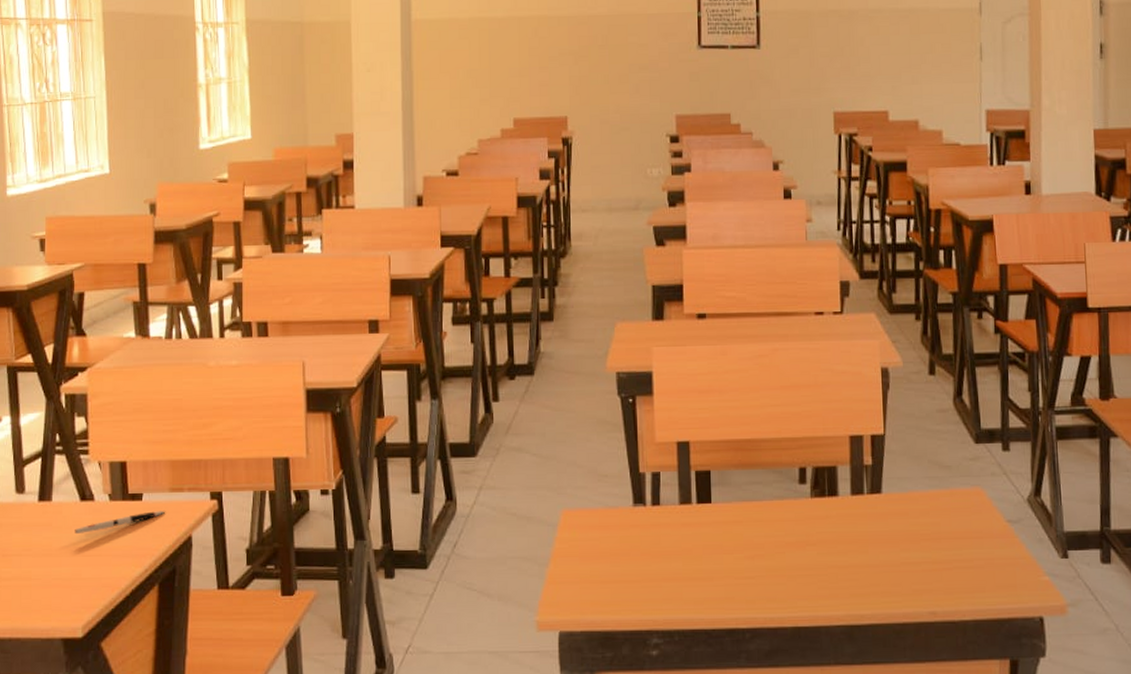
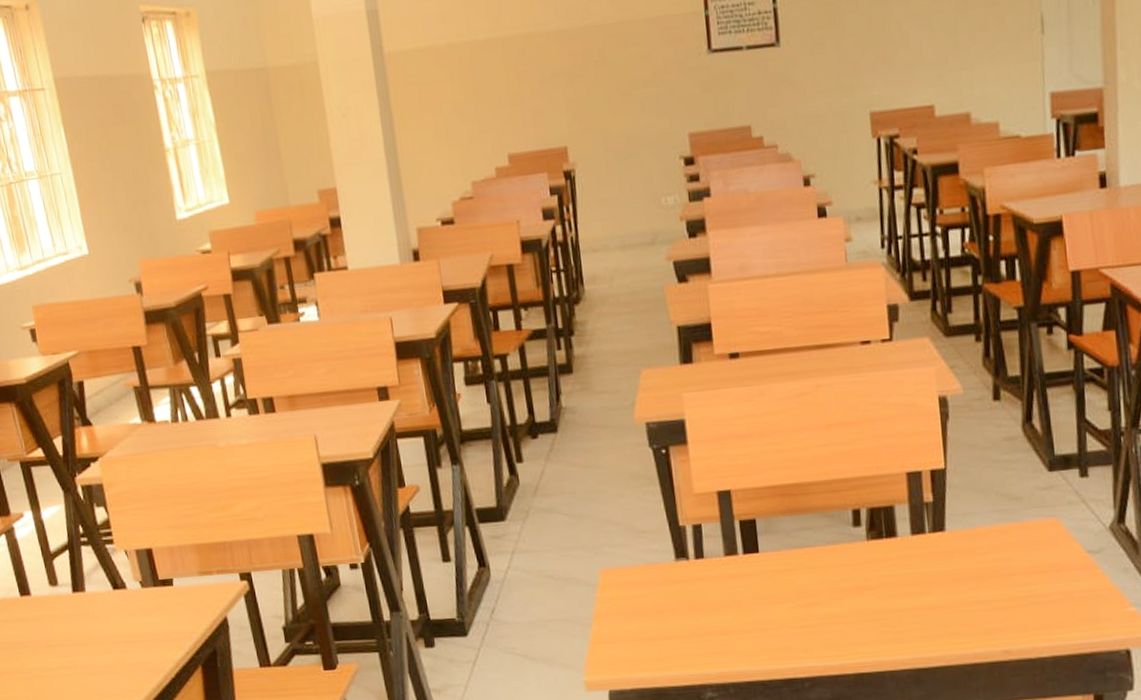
pen: present [75,511,166,534] -> none [112,594,198,622]

